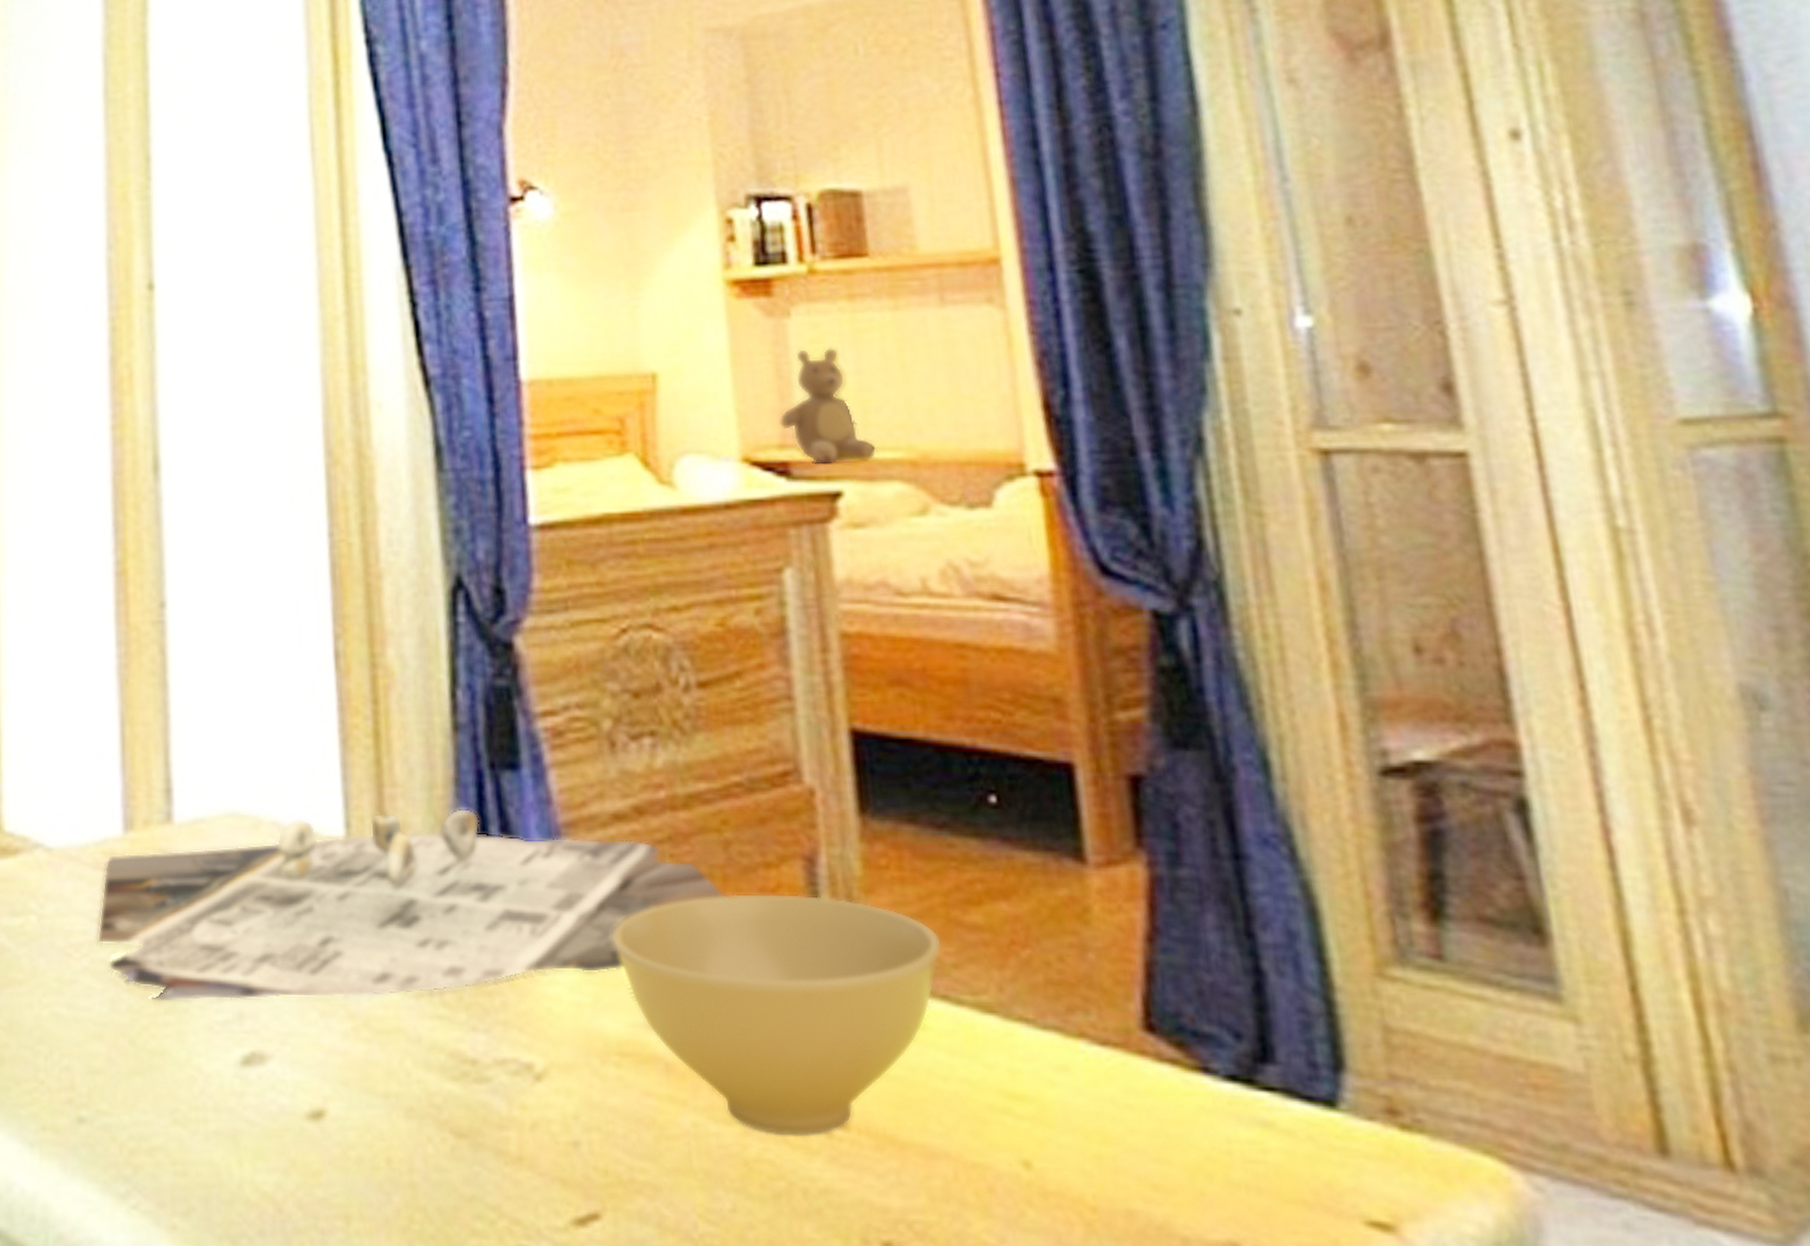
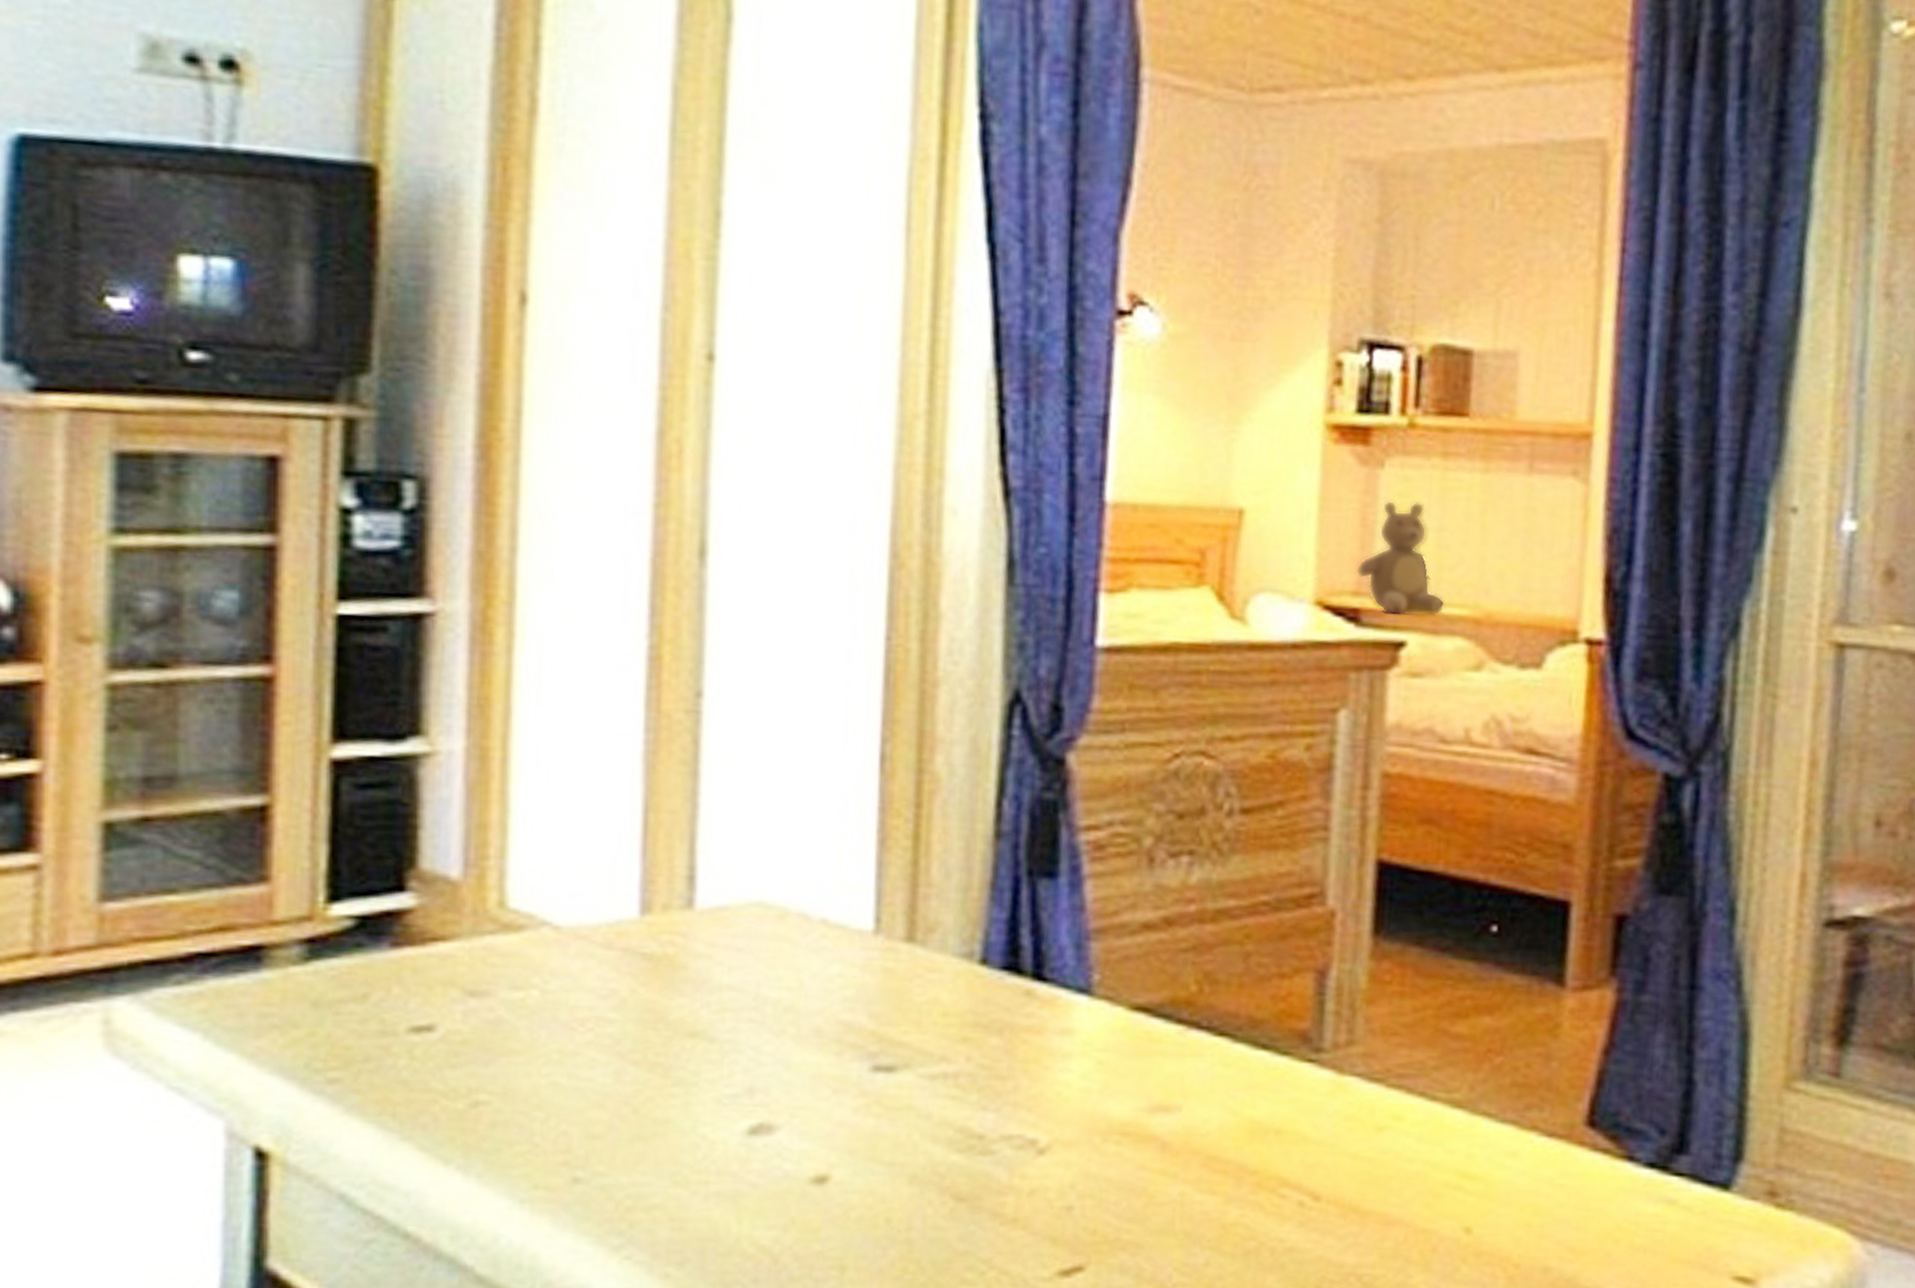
newspaper: present [97,808,727,1001] -> none [604,910,1240,1077]
bowl: present [611,893,943,1135] -> none [1126,999,1428,1204]

